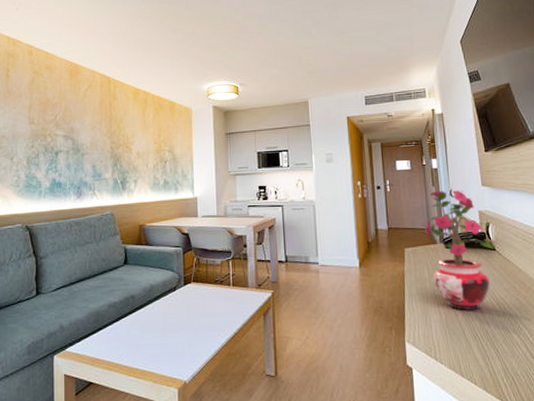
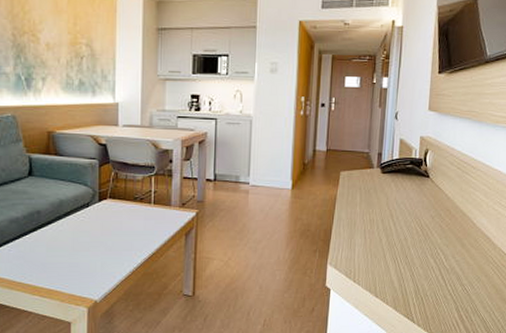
potted plant: present [423,187,495,310] -> none [362,109,429,235]

